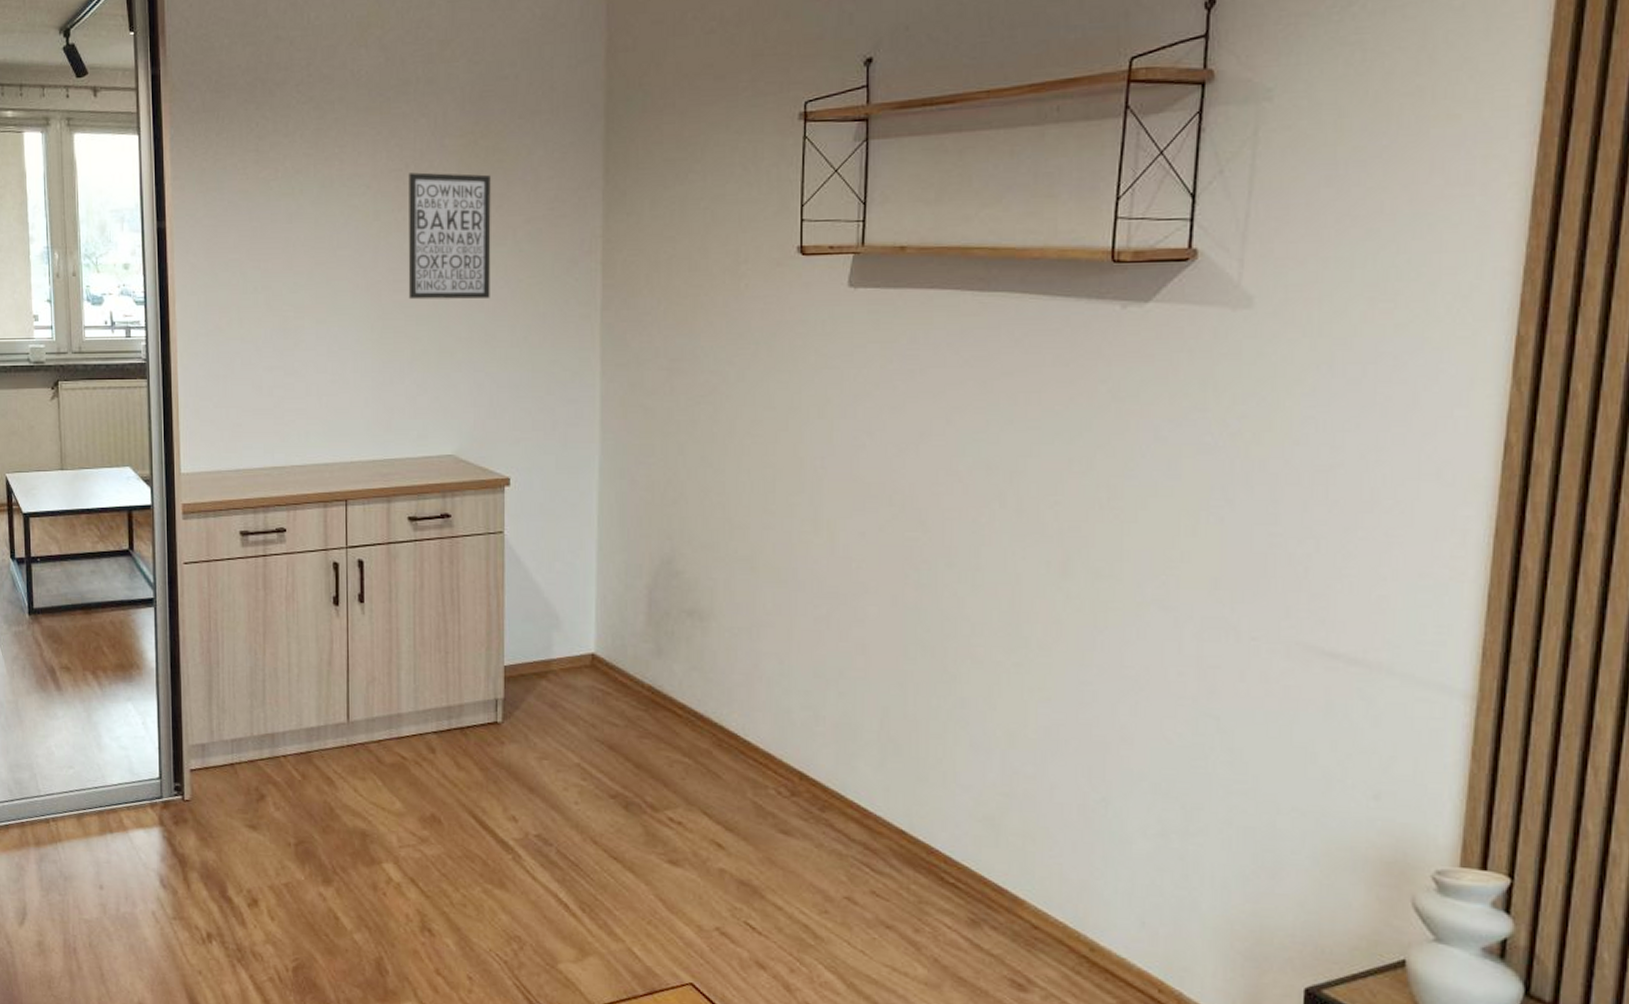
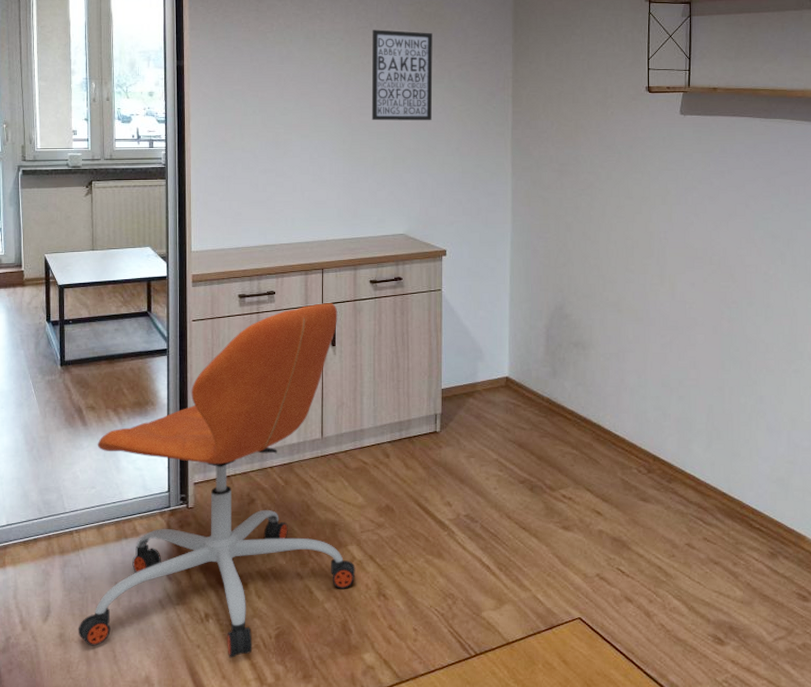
office chair: none [58,546,393,991] -> present [78,303,356,658]

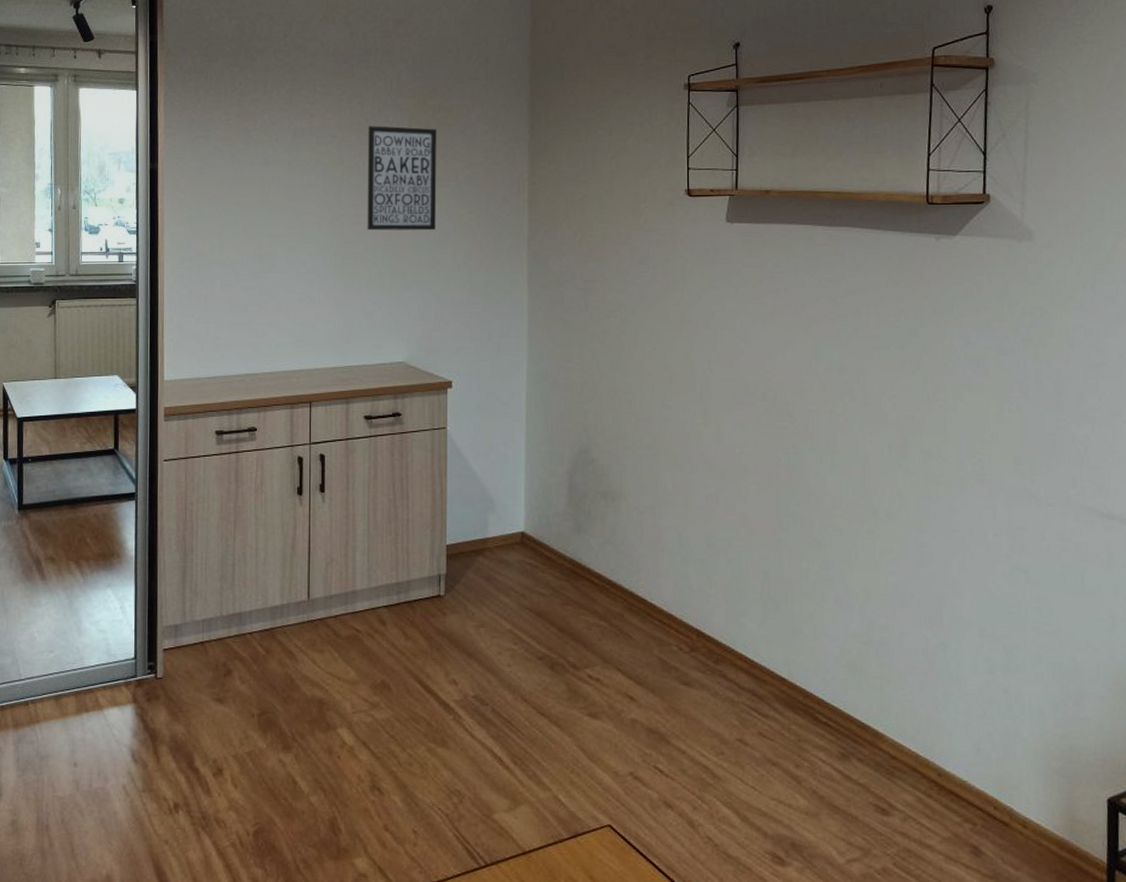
office chair: present [78,303,356,658] -> none [32,442,346,858]

